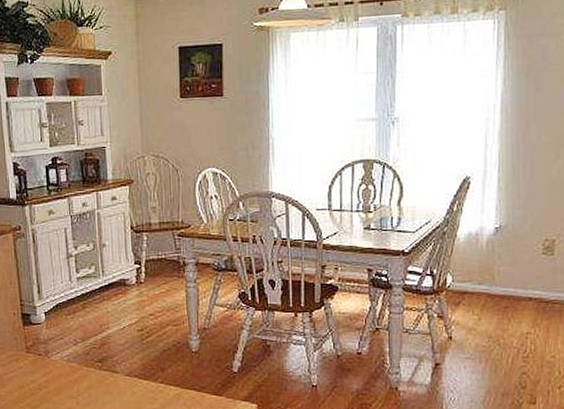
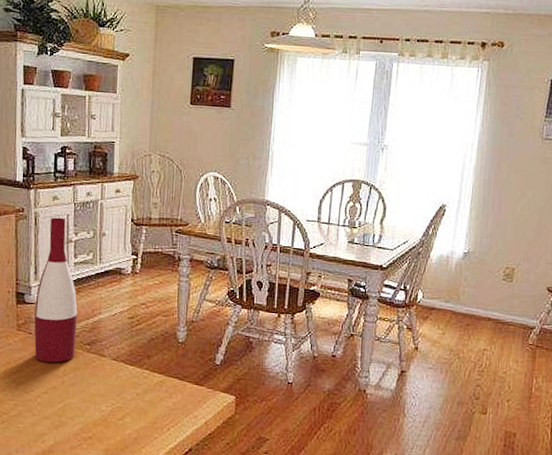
wine bottle: none [41,232,87,383] -> present [34,217,78,363]

